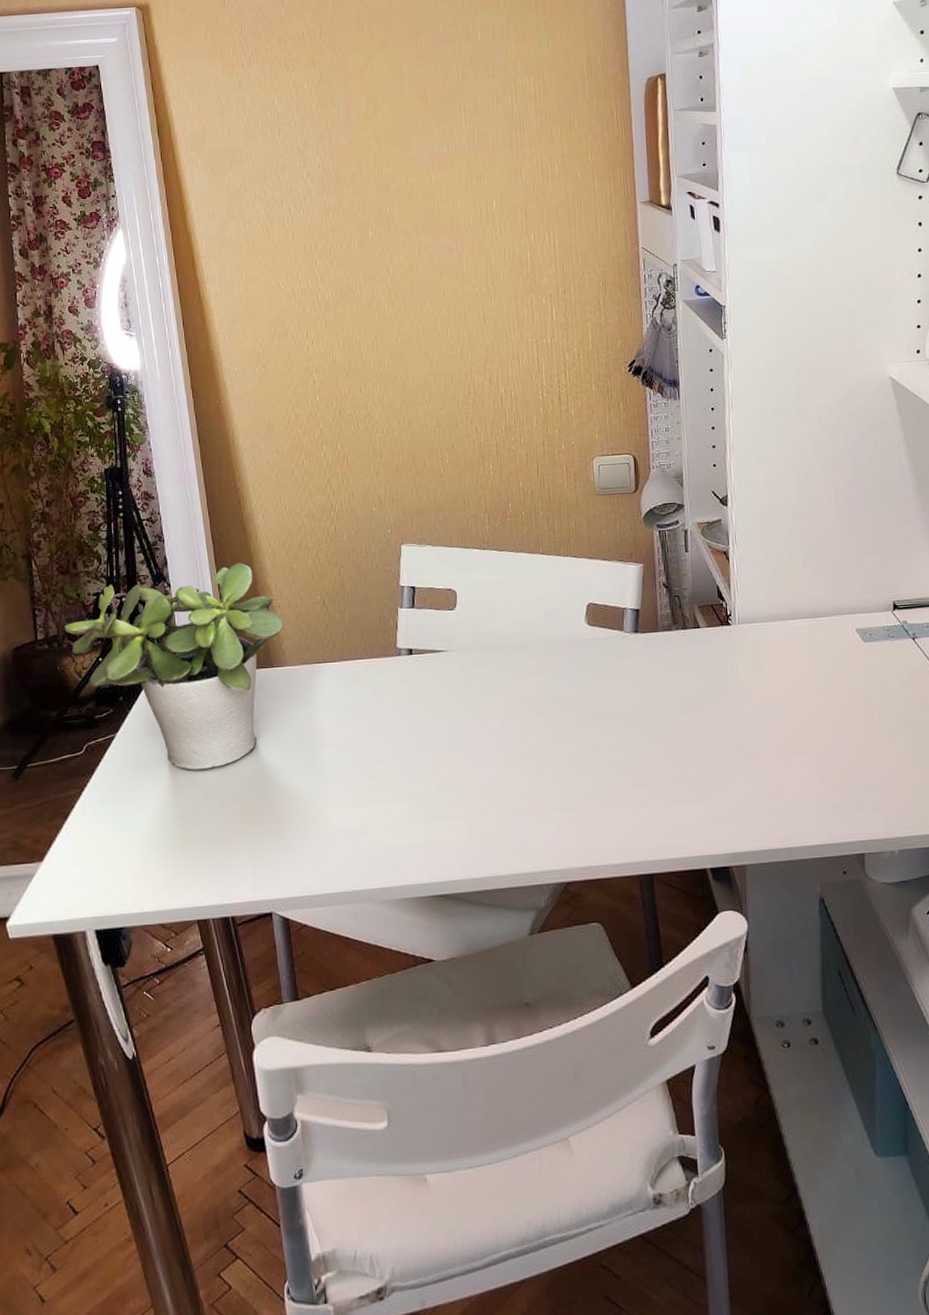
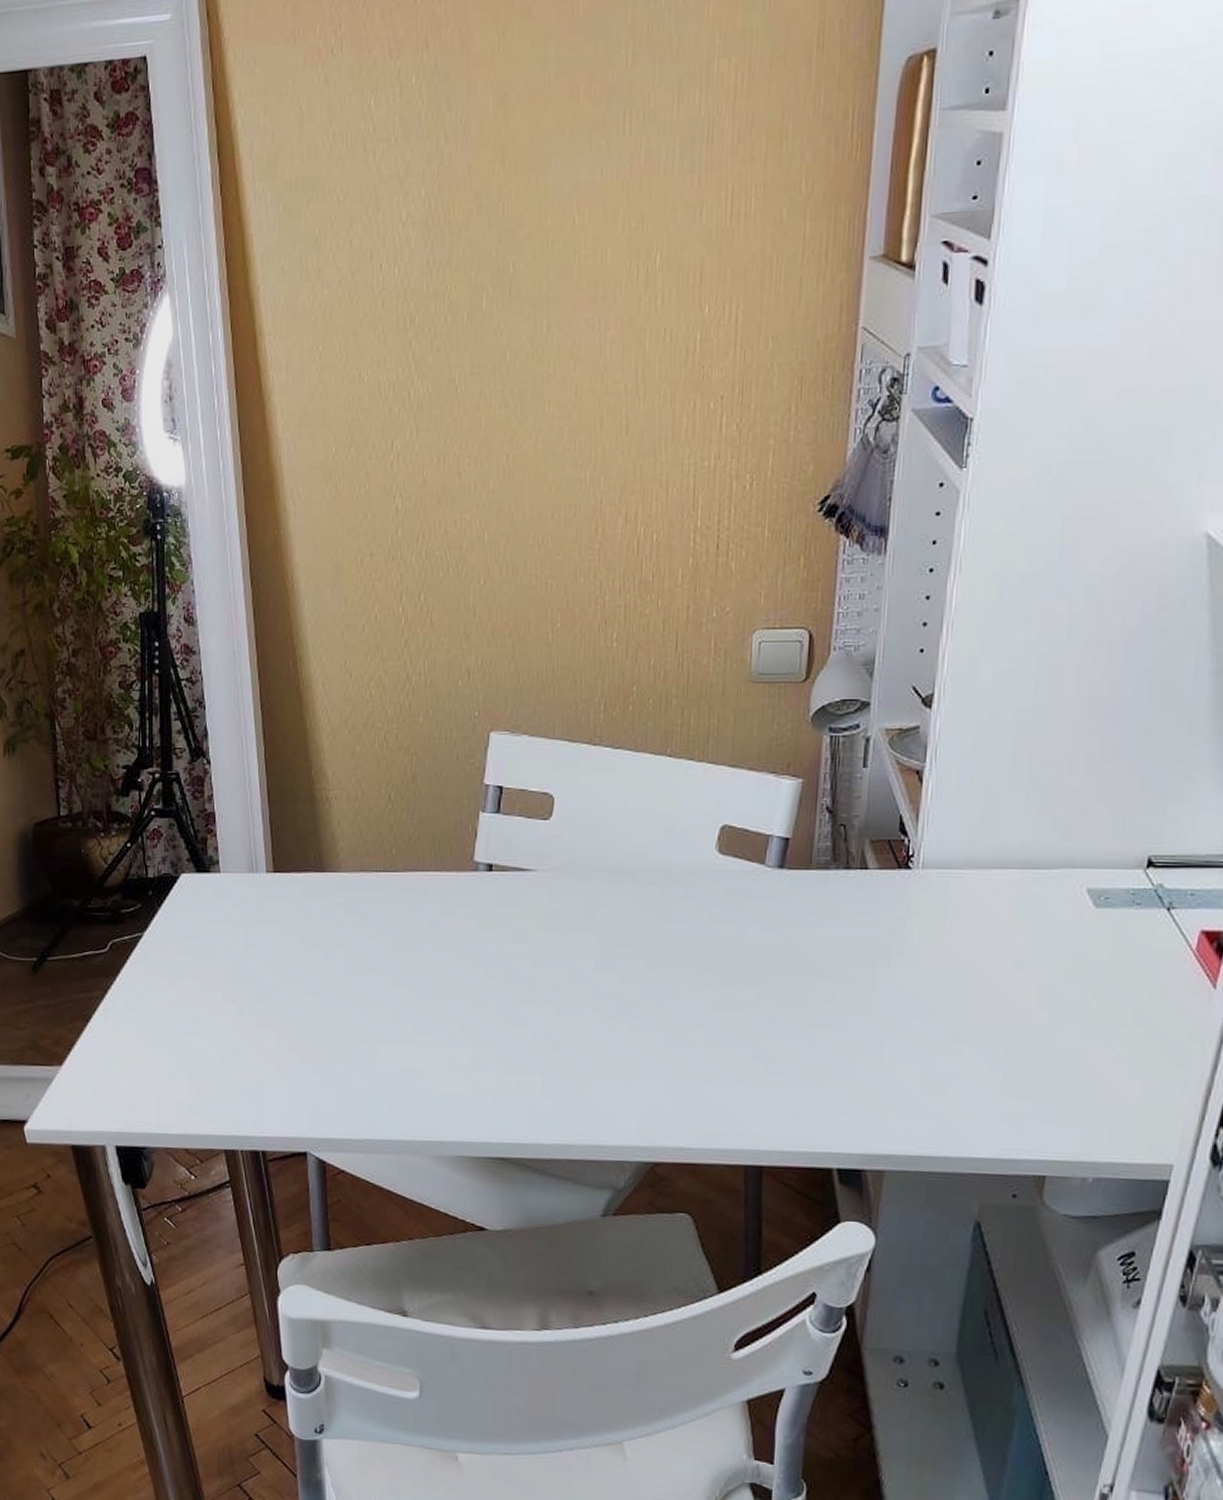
potted plant: present [64,562,283,771] -> none [90,740,339,984]

